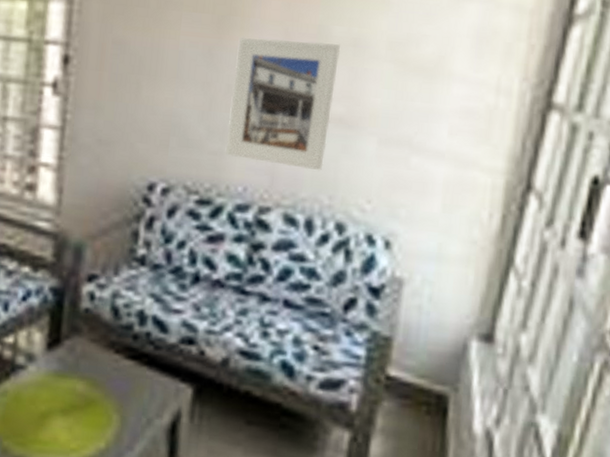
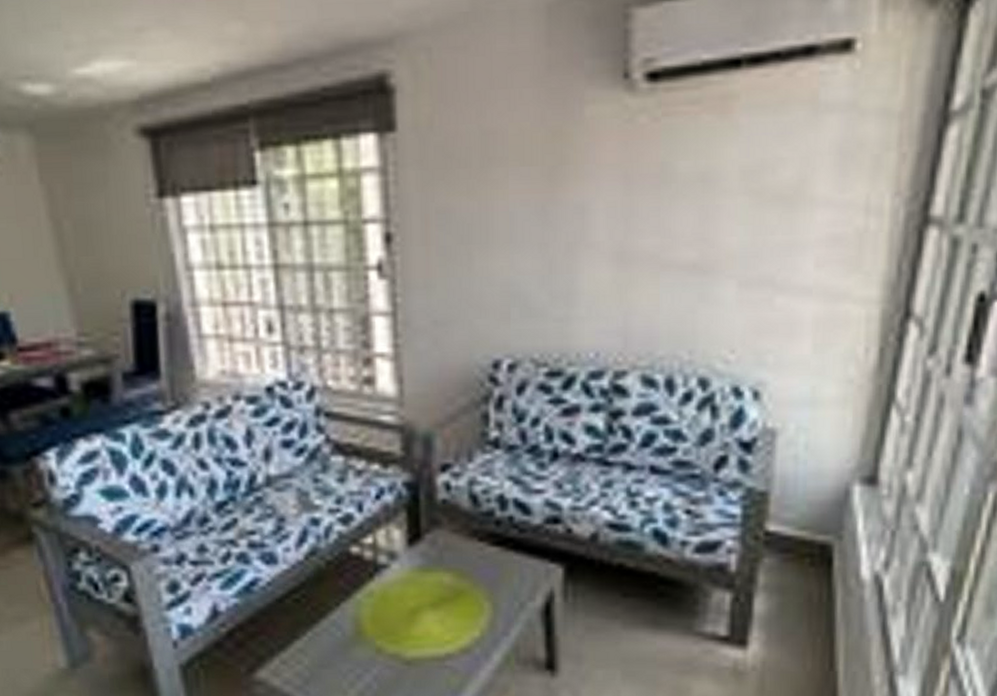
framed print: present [226,37,341,171] -> none [571,180,688,325]

